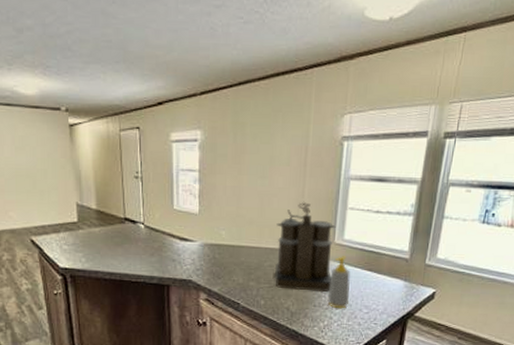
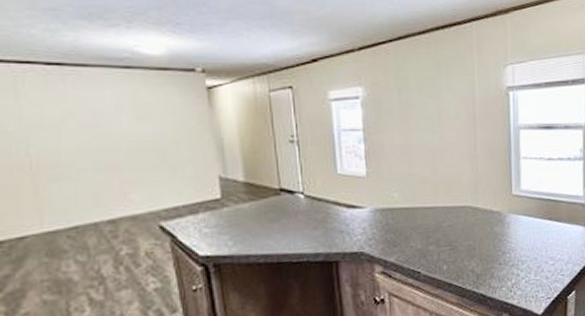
coffee maker: present [274,201,336,293] -> none [451,154,514,250]
soap bottle: present [327,256,350,309] -> none [512,207,533,264]

